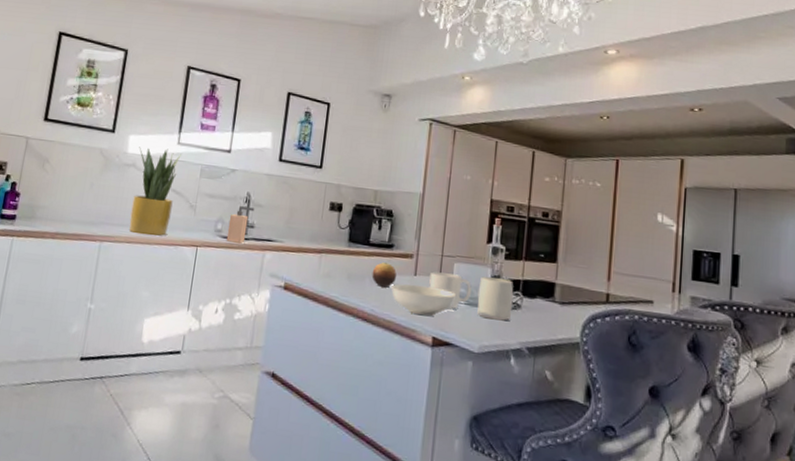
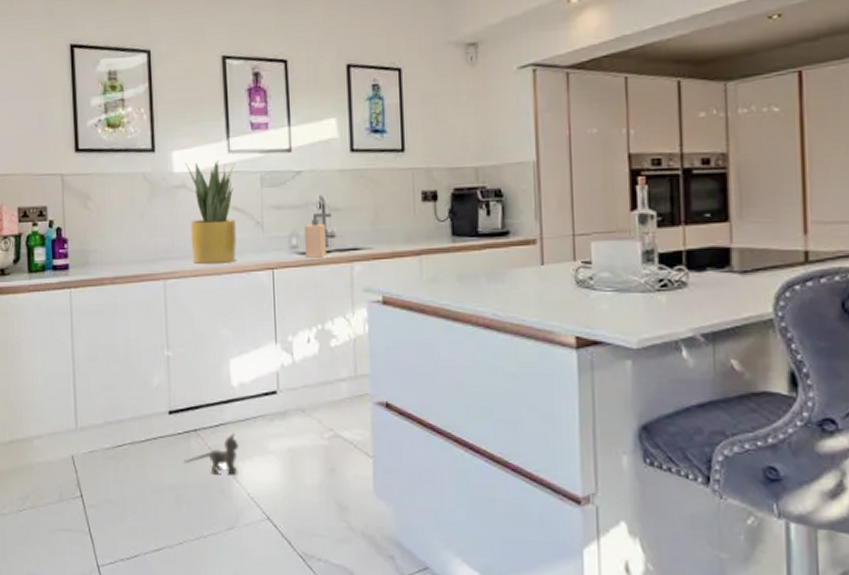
cat: none [84,384,138,422] -> present [183,433,239,475]
fruit: present [372,262,397,288] -> none [487,255,518,285]
bowl: present [391,284,457,317] -> none [513,275,600,313]
mug: present [429,271,472,310] -> none [561,256,618,301]
mug: present [477,276,514,321] -> none [627,252,676,305]

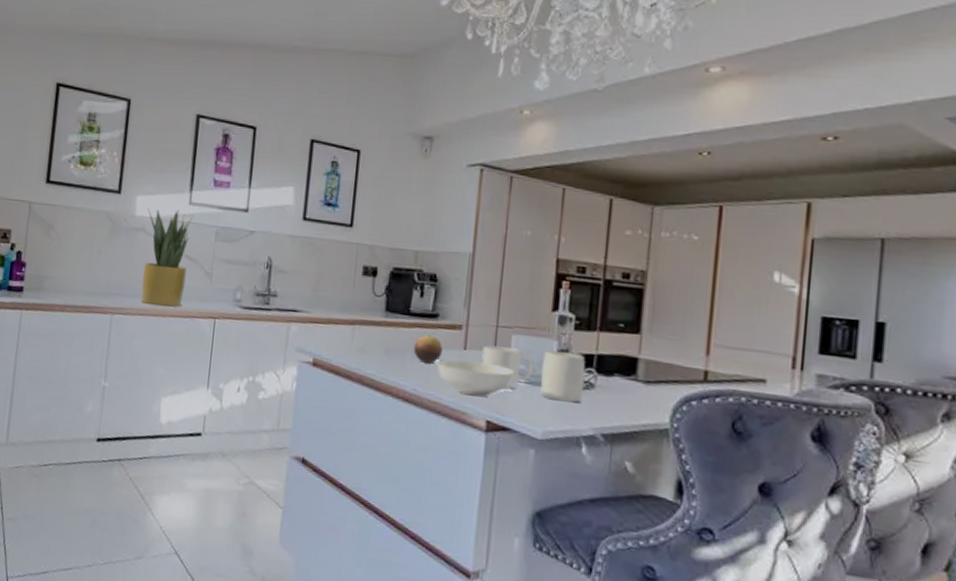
cat: present [183,433,239,475] -> none [103,467,159,507]
soap dispenser: present [304,213,332,258] -> none [246,272,277,314]
fruit: none [487,255,518,285] -> present [413,335,442,364]
bowl: none [513,275,600,313] -> present [436,359,515,397]
mug: none [561,256,618,301] -> present [481,345,533,389]
mug: none [627,252,676,305] -> present [540,350,586,403]

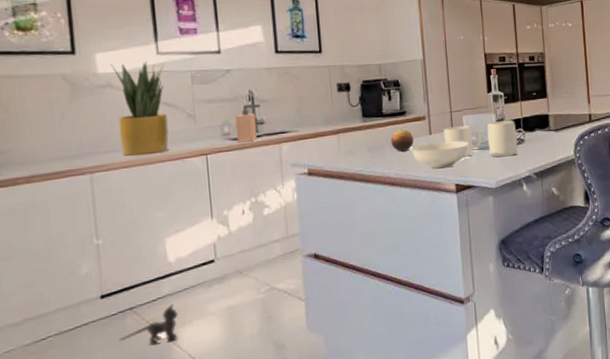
cat: none [103,467,159,507] -> present [119,304,178,346]
soap dispenser: none [246,272,277,314] -> present [235,104,261,143]

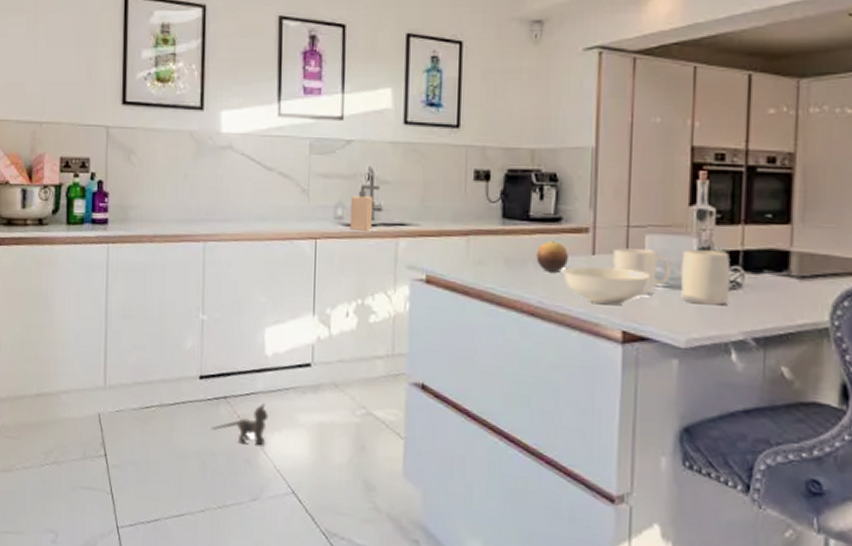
planter: present [110,62,169,157] -> none [234,124,284,231]

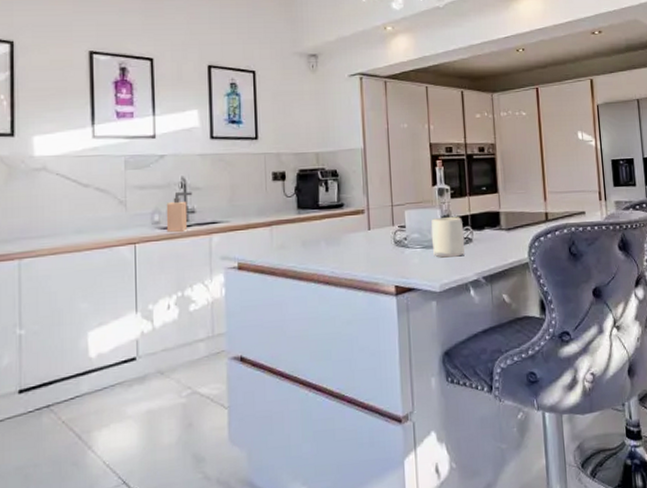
cat: present [211,403,268,446] -> none [33,403,95,449]
fruit: present [536,241,568,273] -> none [326,223,351,248]
bowl: present [562,266,652,306] -> none [347,238,412,268]
mug: present [613,248,671,295] -> none [383,221,425,256]

